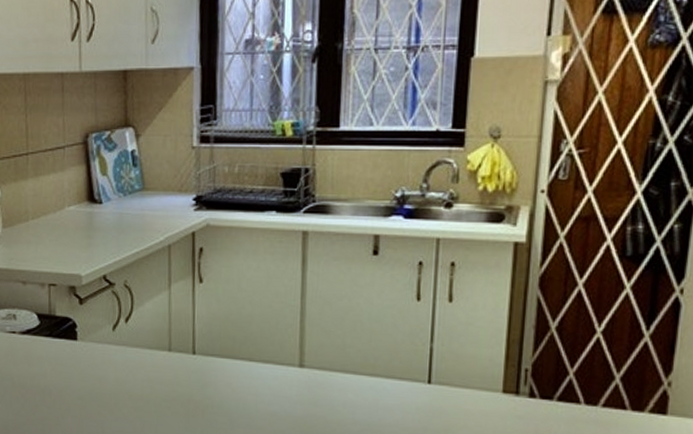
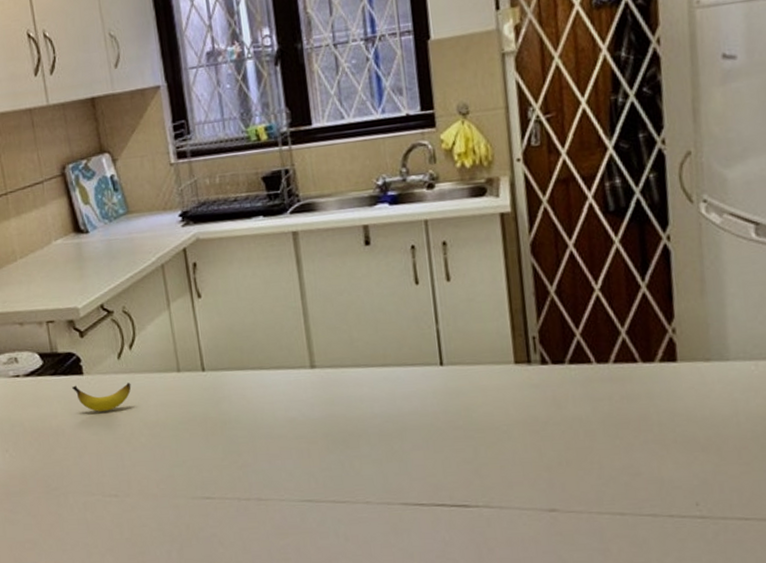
banana: none [64,349,122,379] -> present [72,383,132,412]

